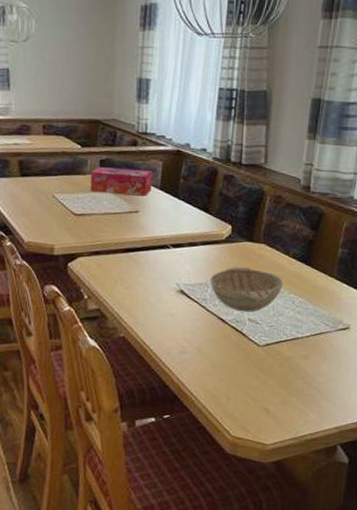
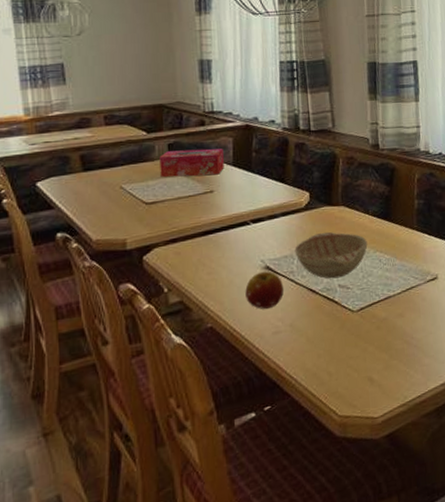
fruit: none [158,294,196,329] -> present [245,271,284,309]

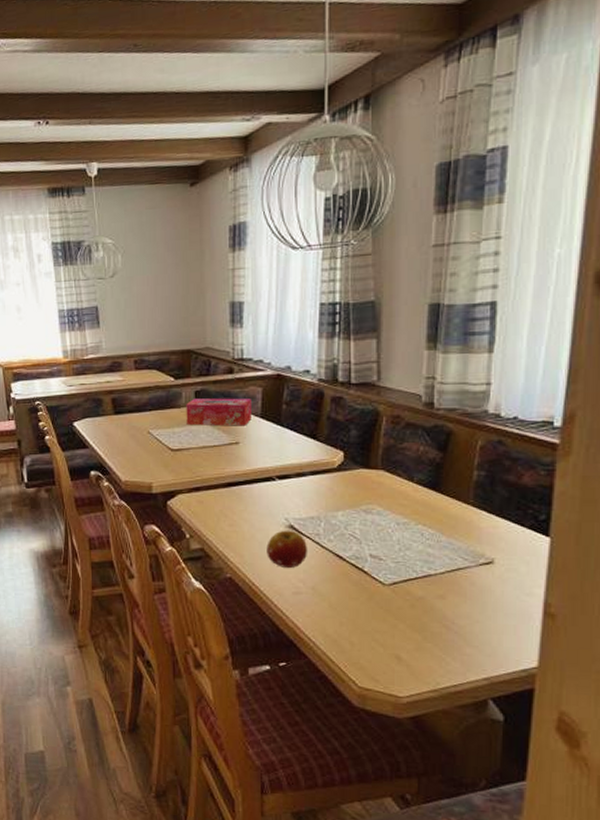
decorative bowl: present [294,232,368,279] -> none [322,496,408,547]

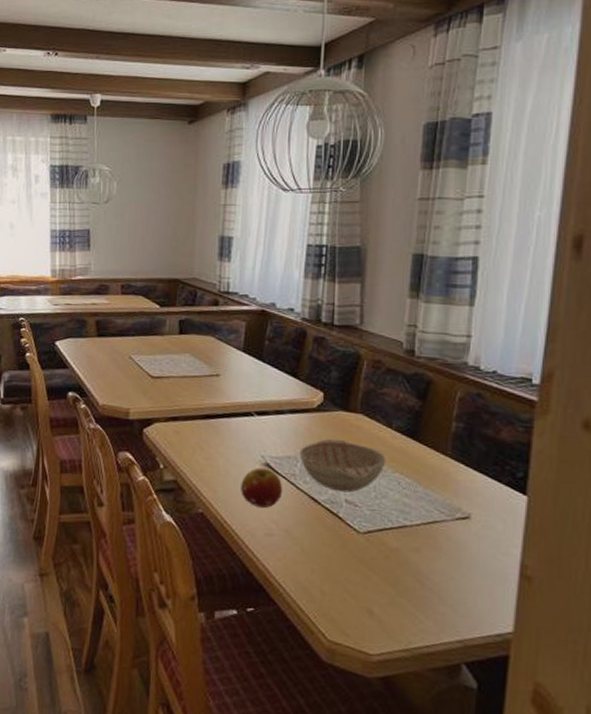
tissue box: present [186,398,251,426] -> none [168,328,235,359]
decorative bowl: none [322,496,408,547] -> present [299,439,386,493]

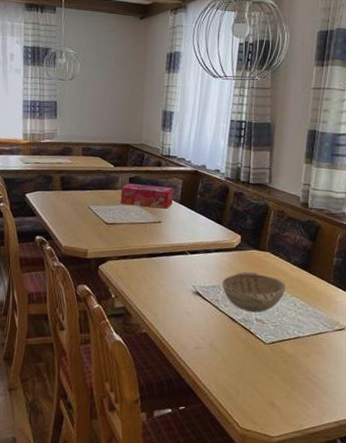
tissue box: none [168,328,235,359] -> present [120,184,174,209]
fruit: present [241,467,283,508] -> none [176,295,209,327]

